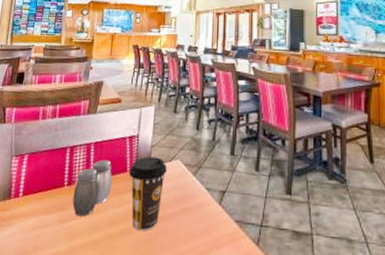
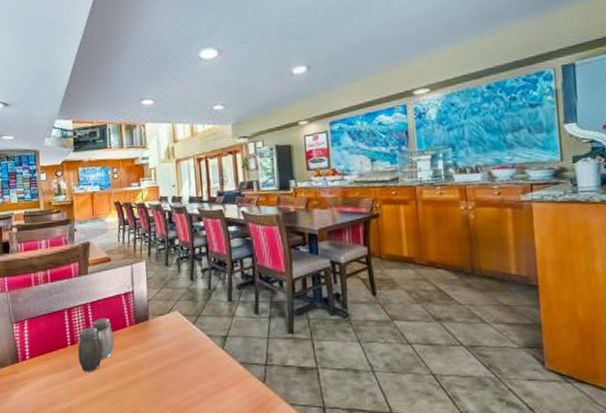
coffee cup: present [128,156,167,231] -> none [128,310,167,380]

